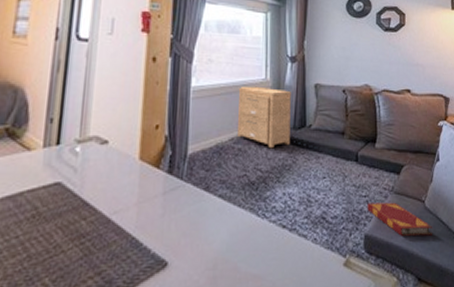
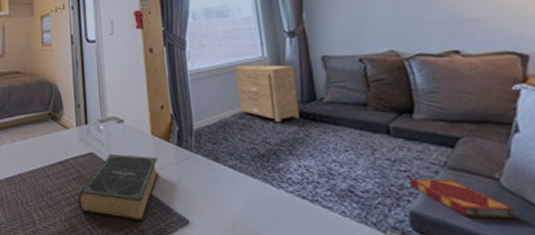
book: none [28,184,142,270] -> present [78,154,159,222]

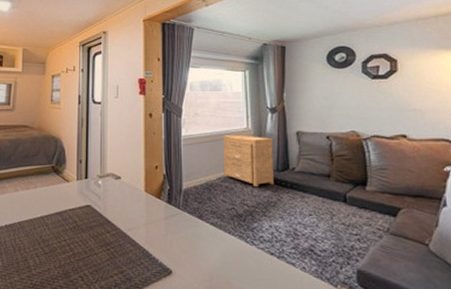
book: present [78,154,159,222] -> none [73,208,148,270]
hardback book: present [409,178,517,220] -> none [359,241,440,279]

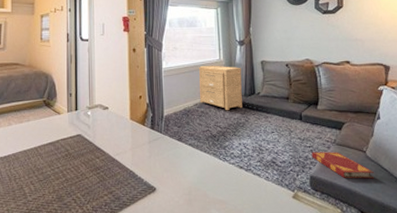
hardback book: none [359,241,440,279] -> present [312,152,374,179]

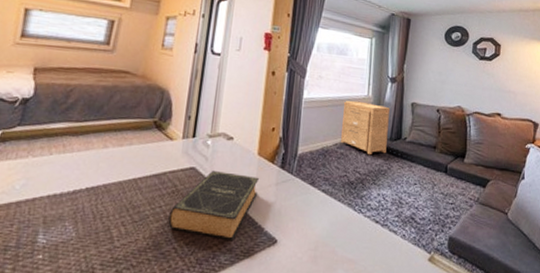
book: none [66,136,134,190] -> present [168,171,259,240]
hardback book: present [312,152,374,179] -> none [453,210,513,244]

